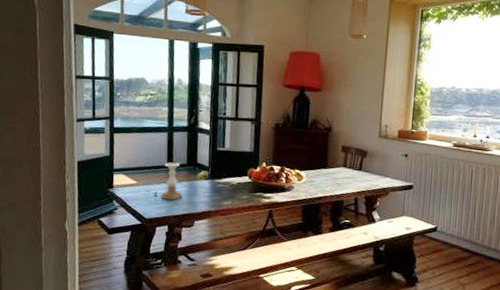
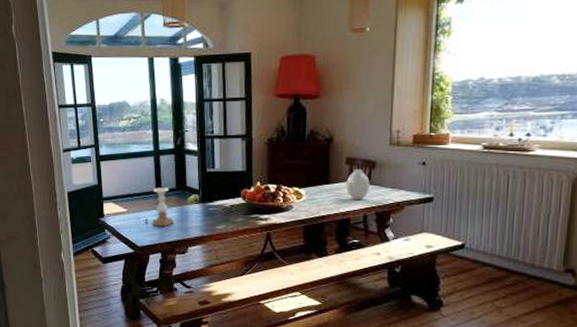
vase: none [341,156,361,184] -> present [346,168,370,200]

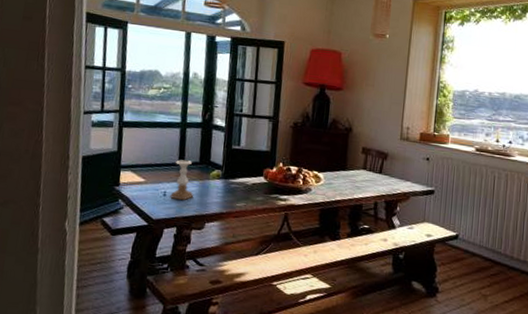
vase: present [346,168,370,200] -> none [361,158,382,188]

